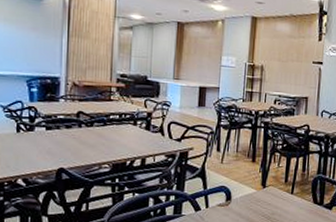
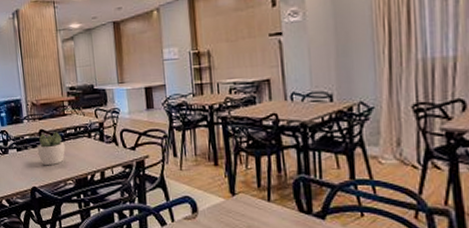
succulent plant: none [71,115,106,148] -> present [37,132,65,166]

